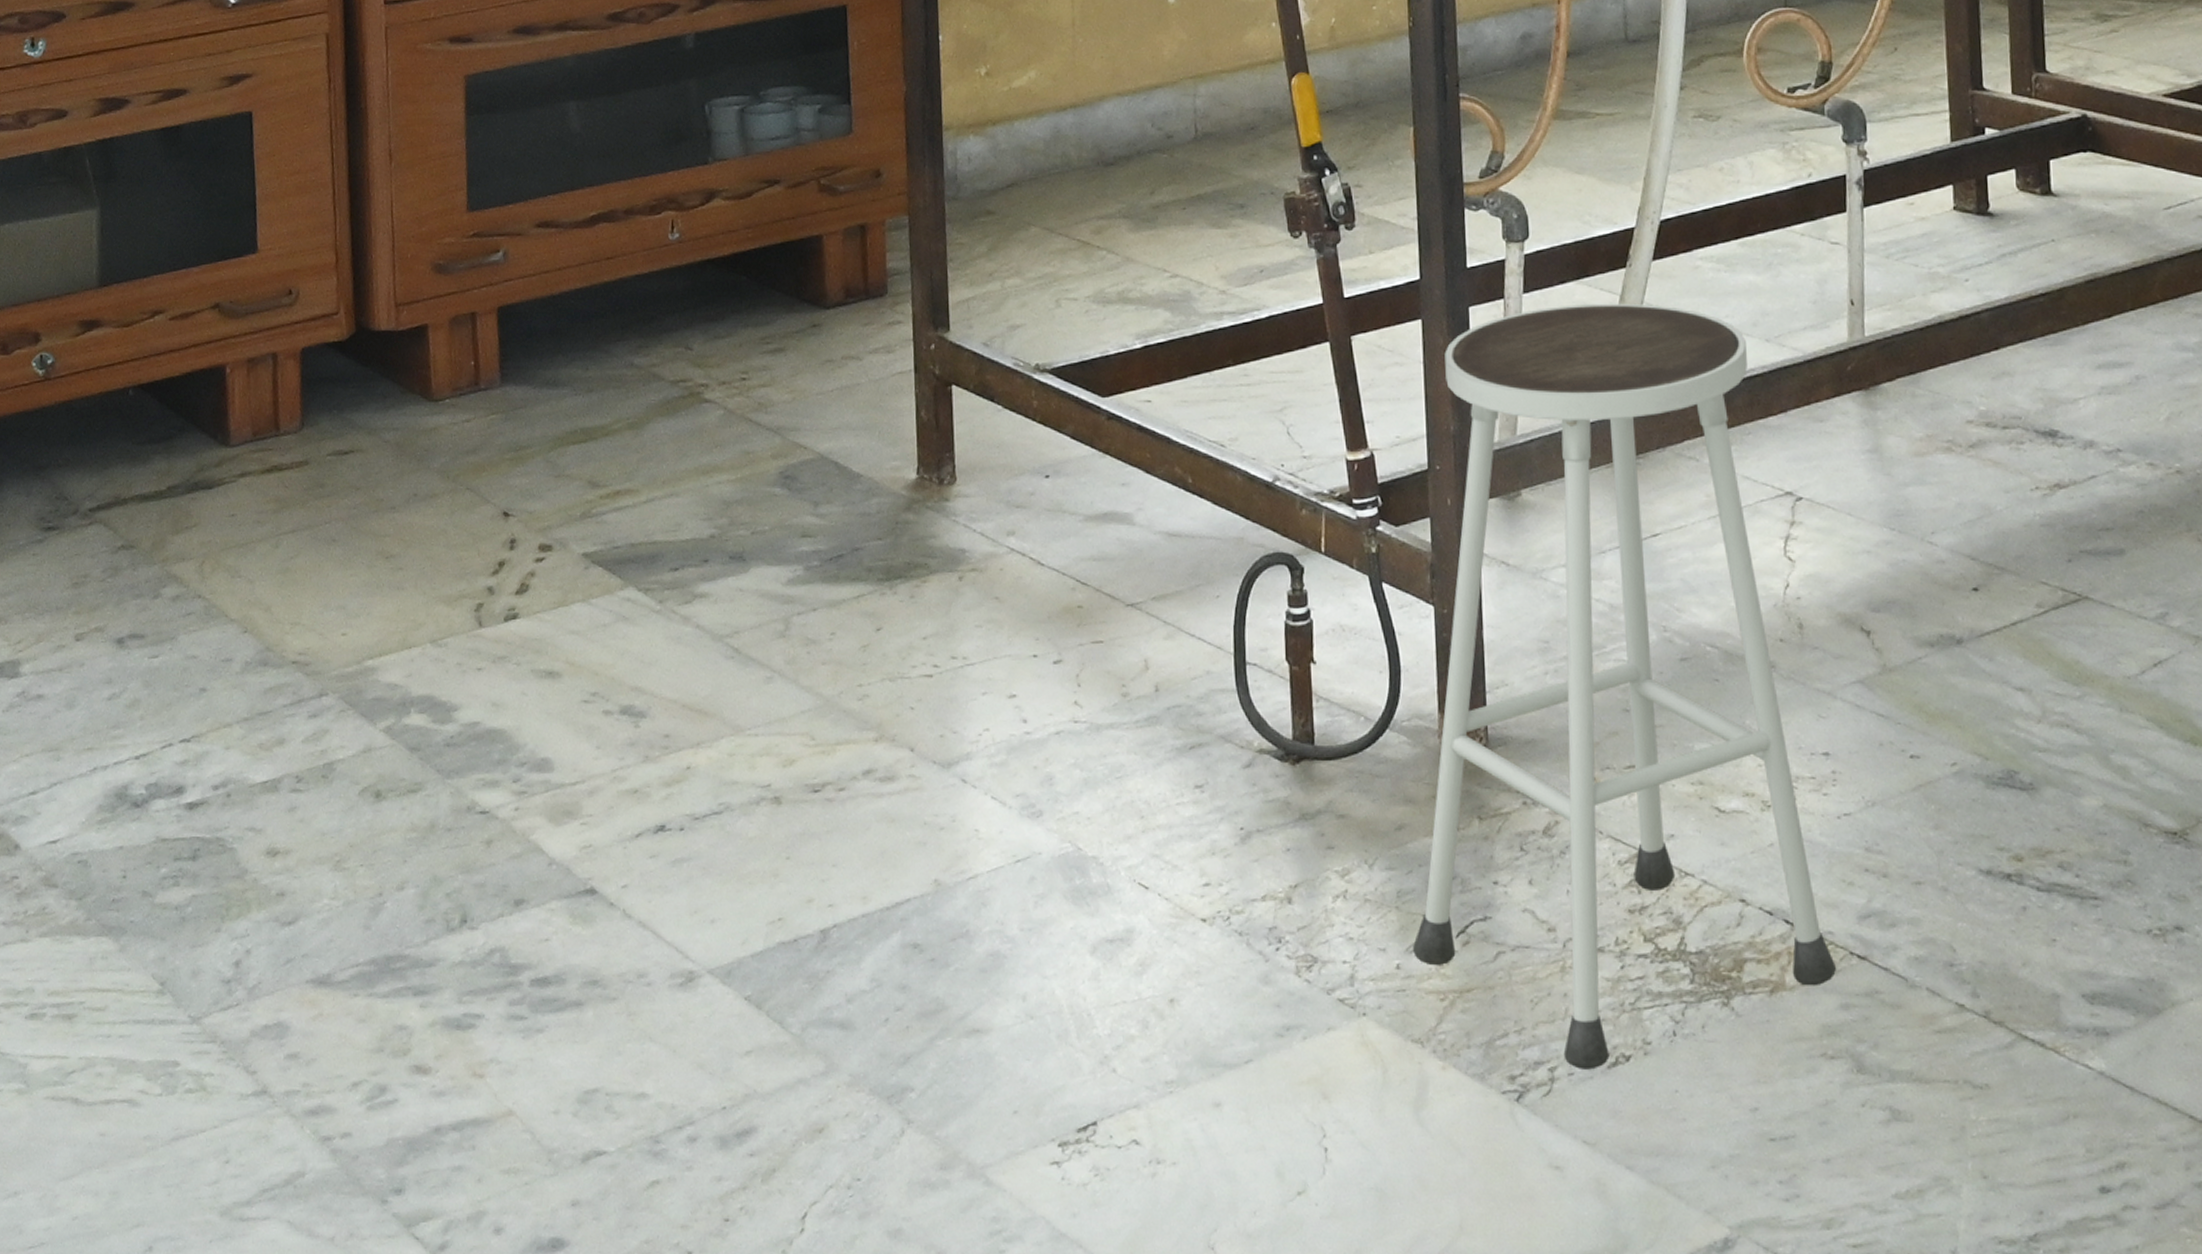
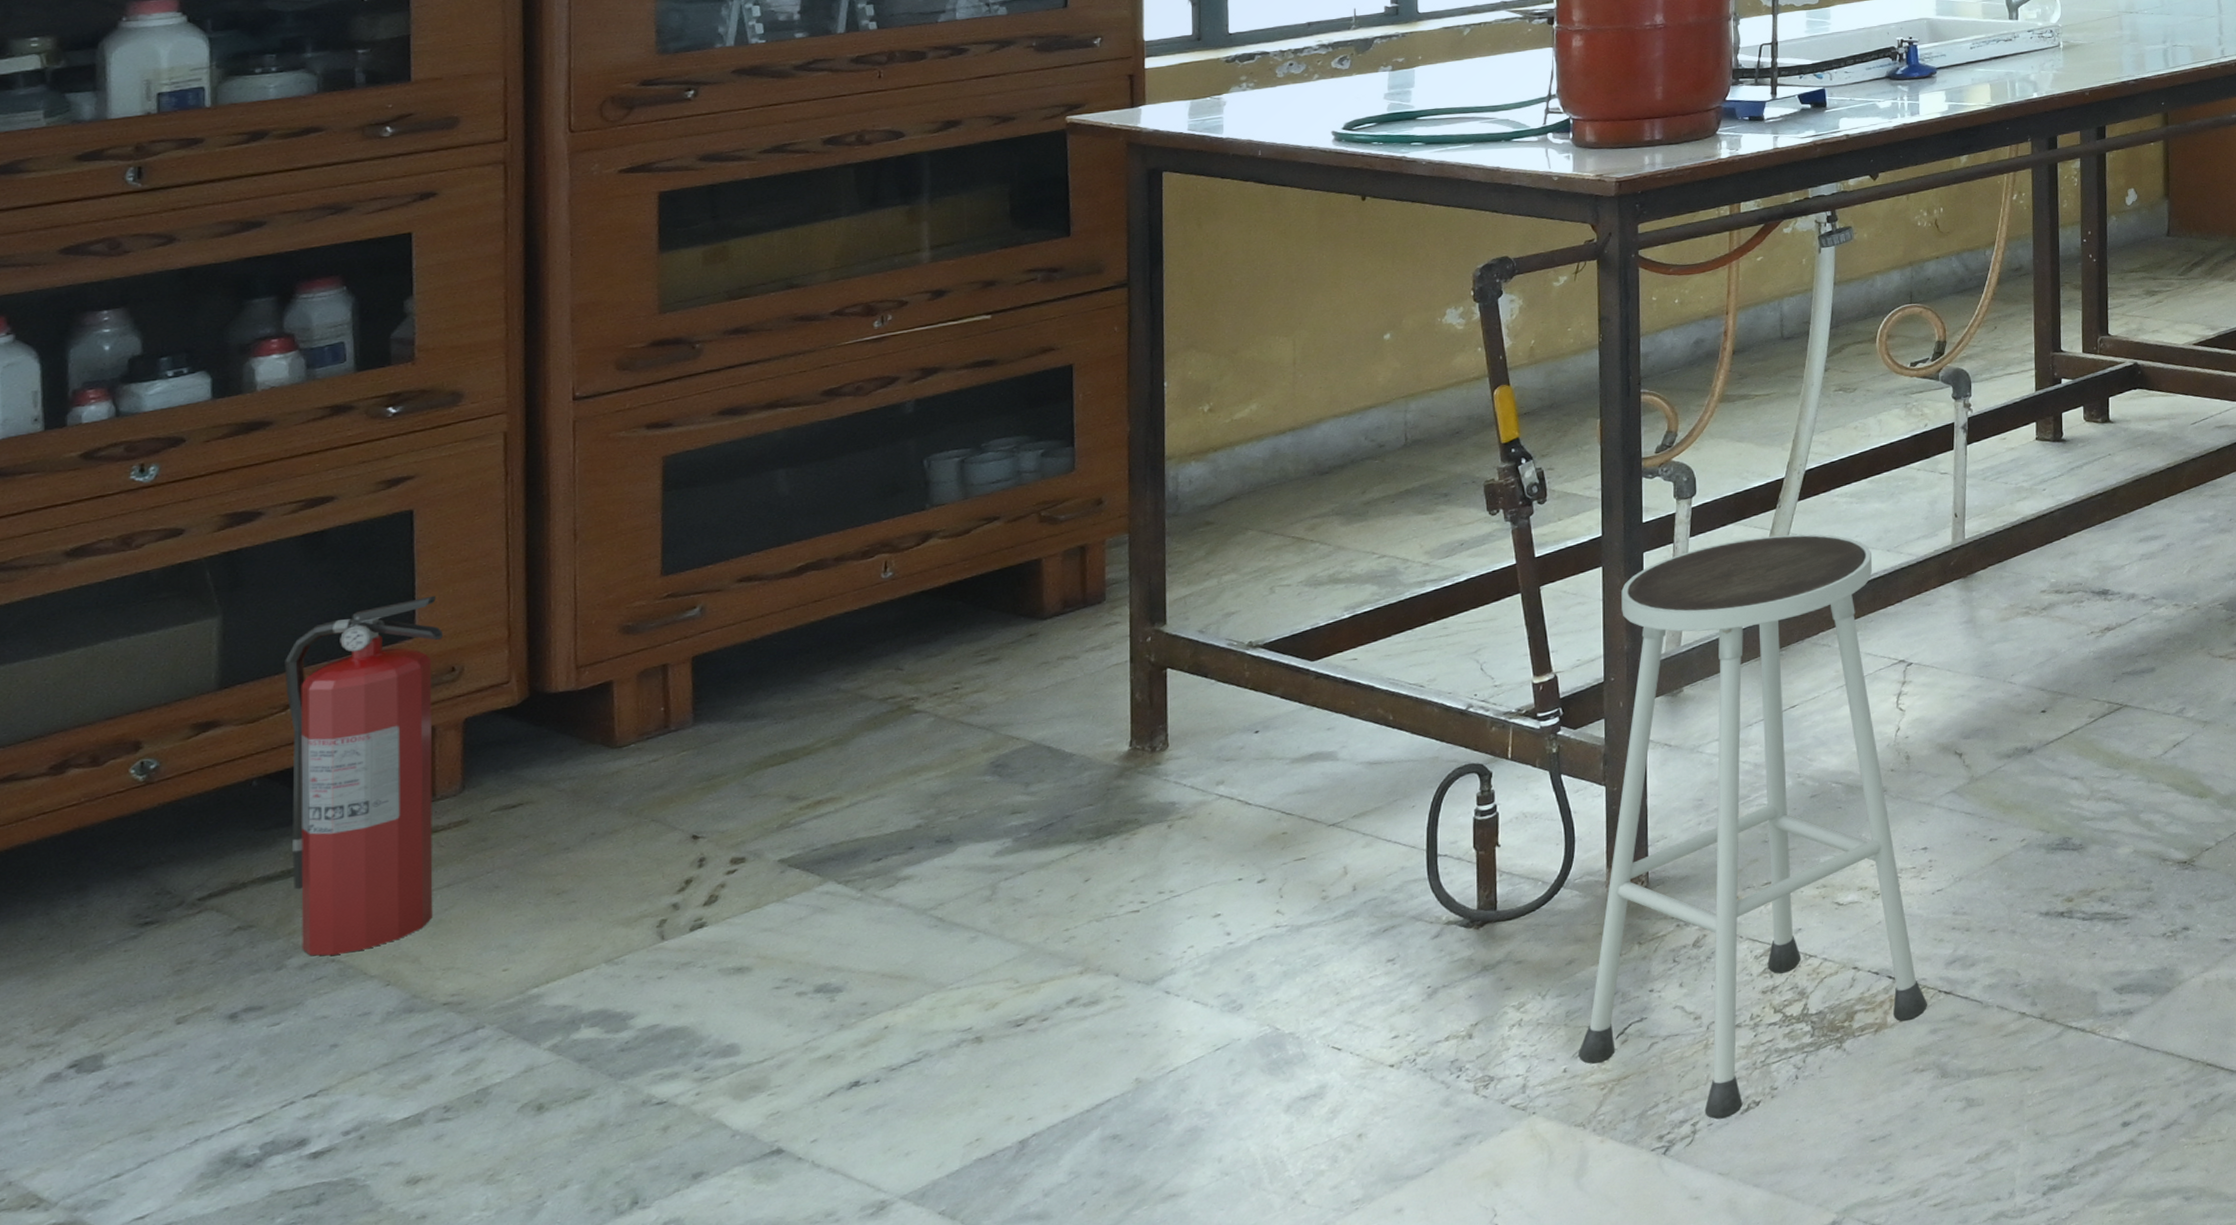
fire extinguisher: none [151,208,281,591] -> present [284,595,443,956]

